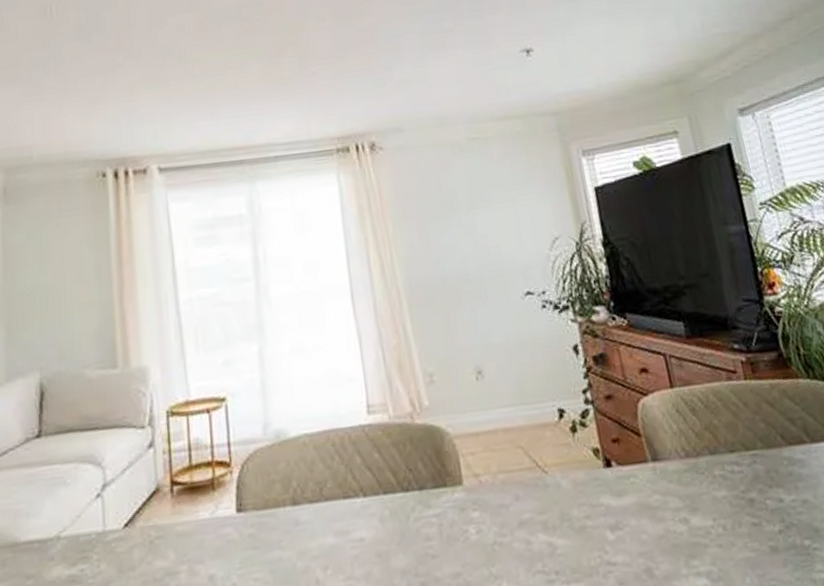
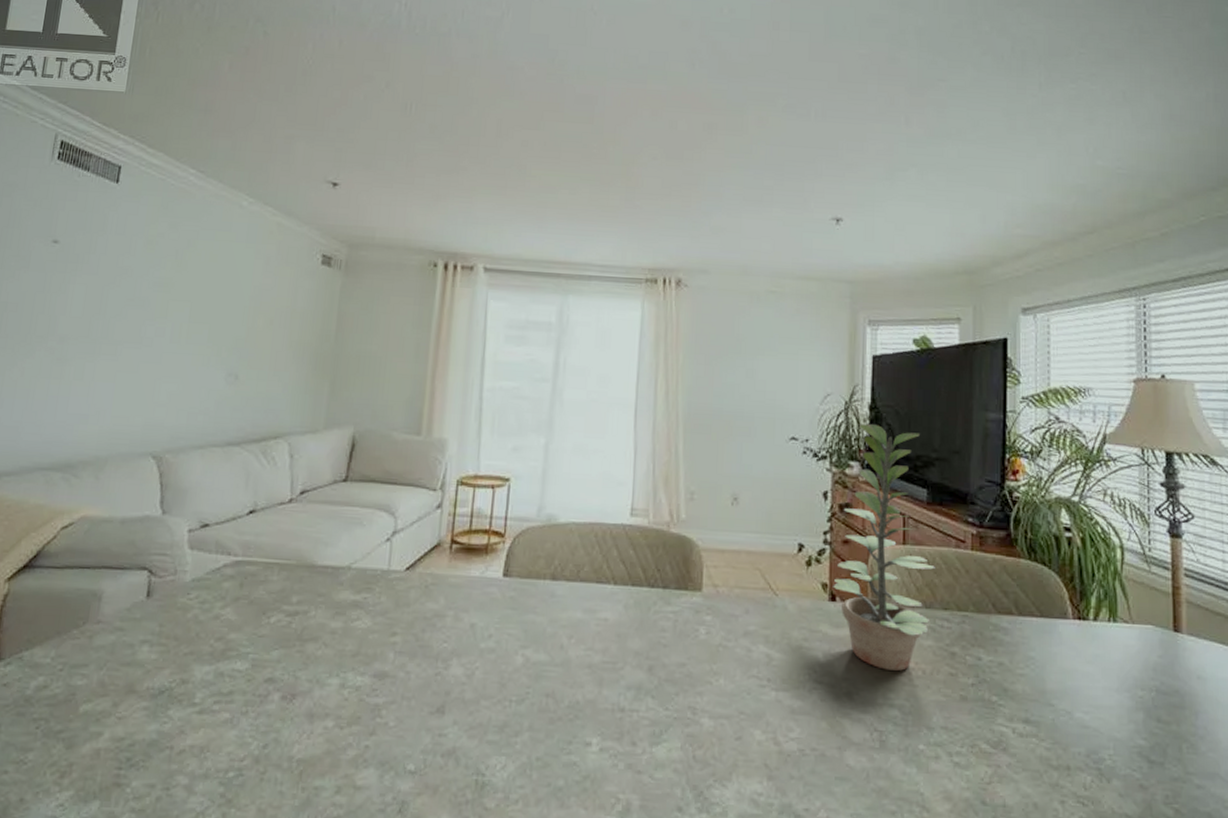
plant: none [595,261,719,535] -> present [833,424,935,671]

